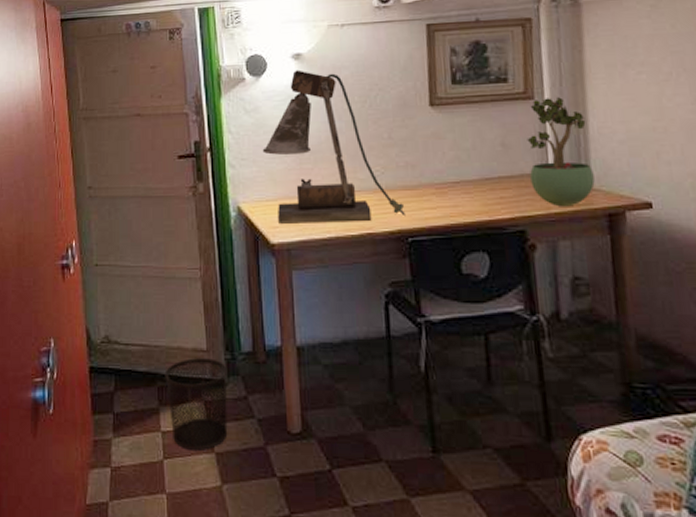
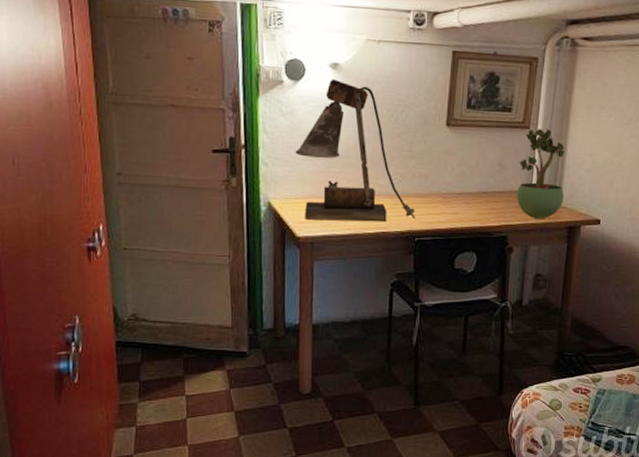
waste bin: present [164,358,228,450] -> none [190,334,250,410]

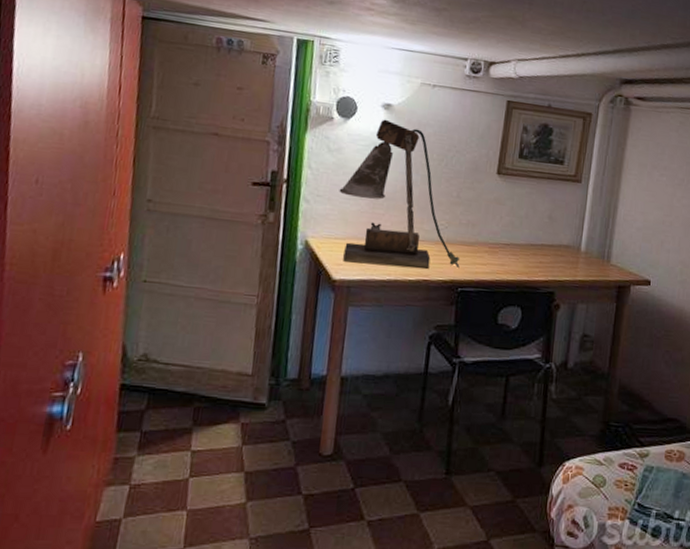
potted plant: present [517,129,565,220] -> none [566,183,616,277]

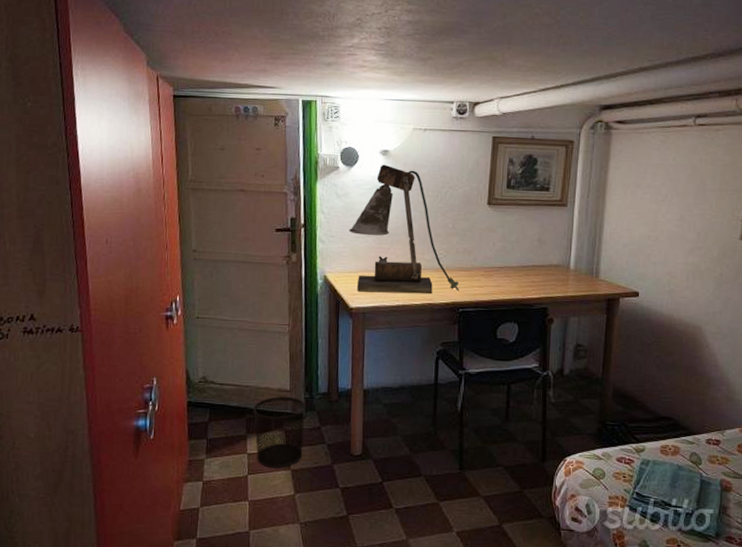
waste bin: none [202,381,270,470] -> present [253,396,306,468]

